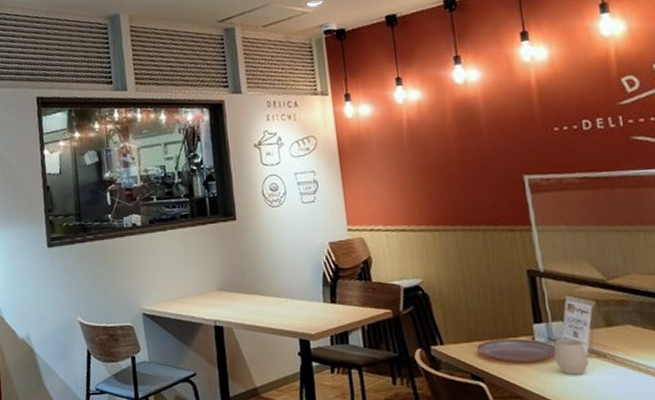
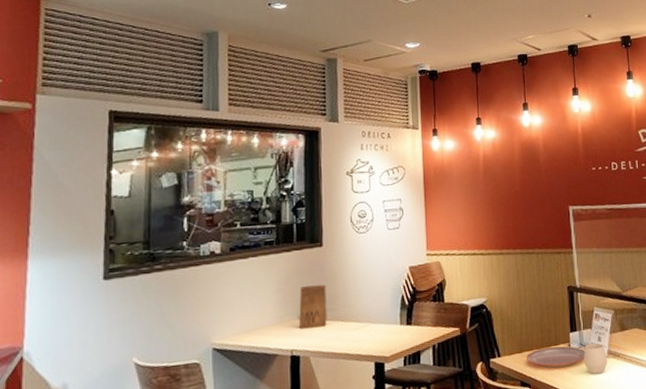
paper bag: none [217,258,247,301] -> present [299,284,327,330]

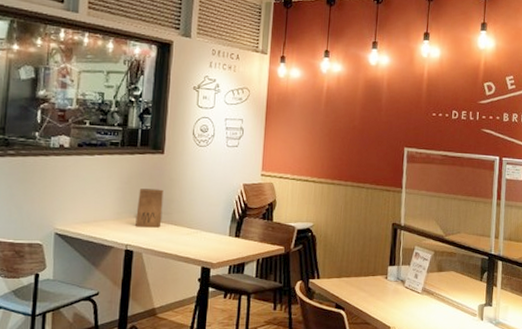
plate: present [527,346,586,368] -> none [344,277,401,297]
cup: present [583,343,608,374] -> none [398,279,421,308]

